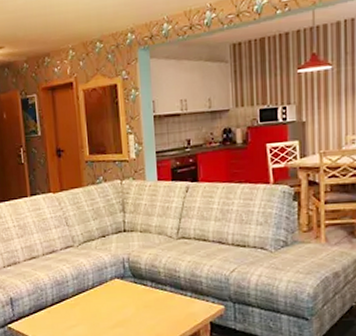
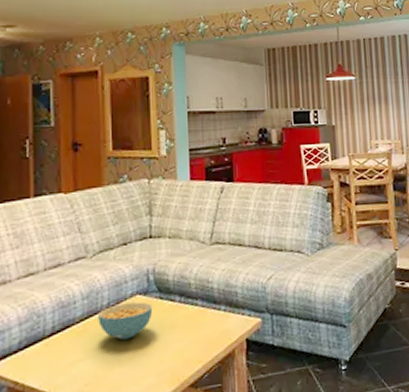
cereal bowl: none [86,284,129,314] -> present [98,302,153,340]

